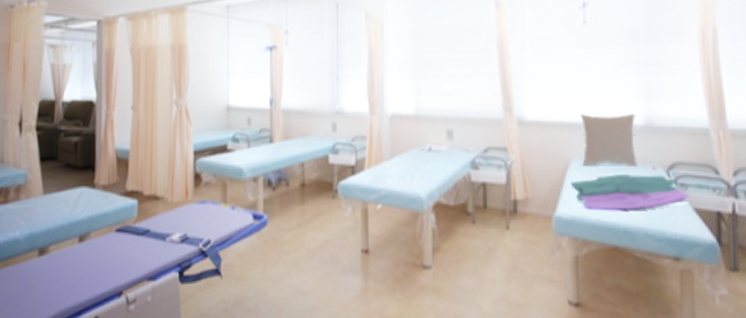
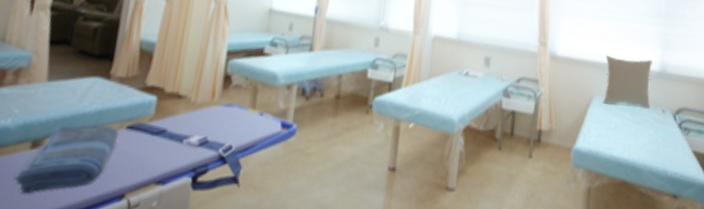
towel: none [29,230,110,296] -> present [14,124,120,194]
towel: present [570,173,690,211] -> none [591,113,691,149]

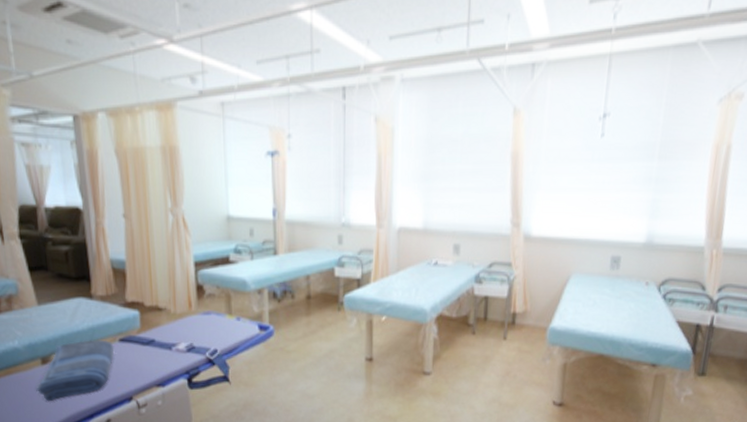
pillow: present [603,55,652,109] -> none [581,230,638,282]

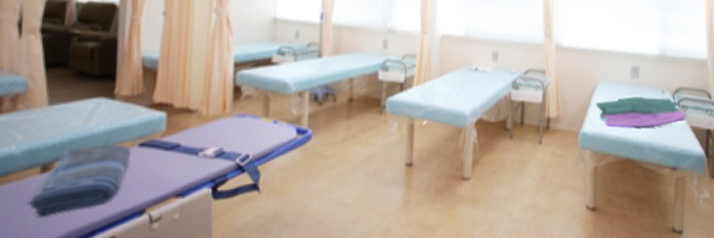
towel: none [568,288,676,323] -> present [596,95,689,128]

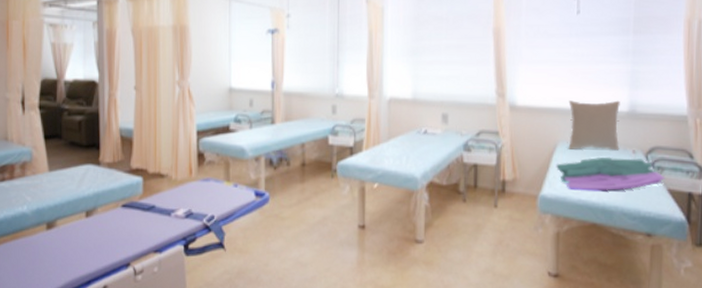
towel: present [27,145,132,217] -> none [39,206,116,267]
pillow: none [607,43,652,90] -> present [568,100,620,151]

